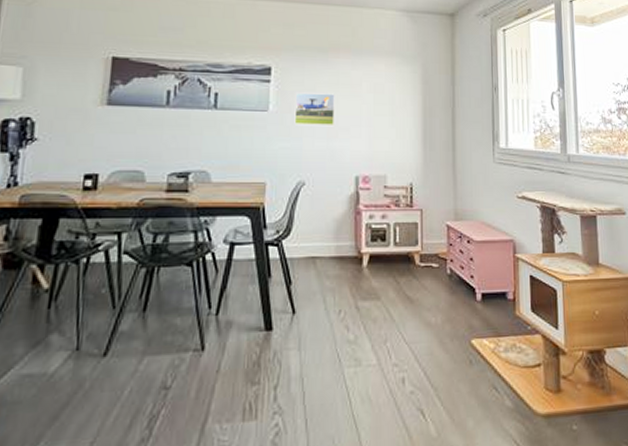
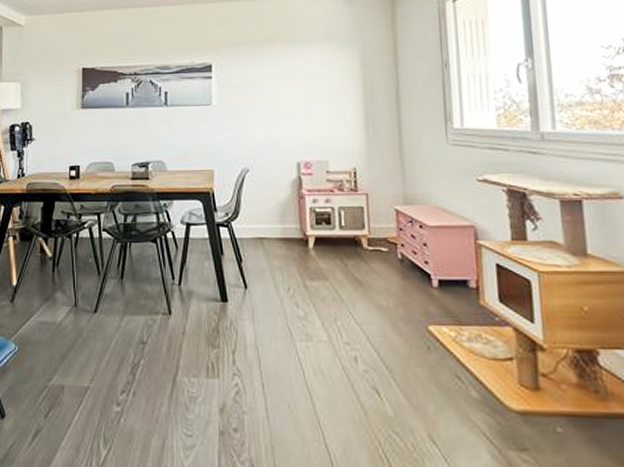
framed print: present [294,92,335,127] -> none [235,84,274,117]

